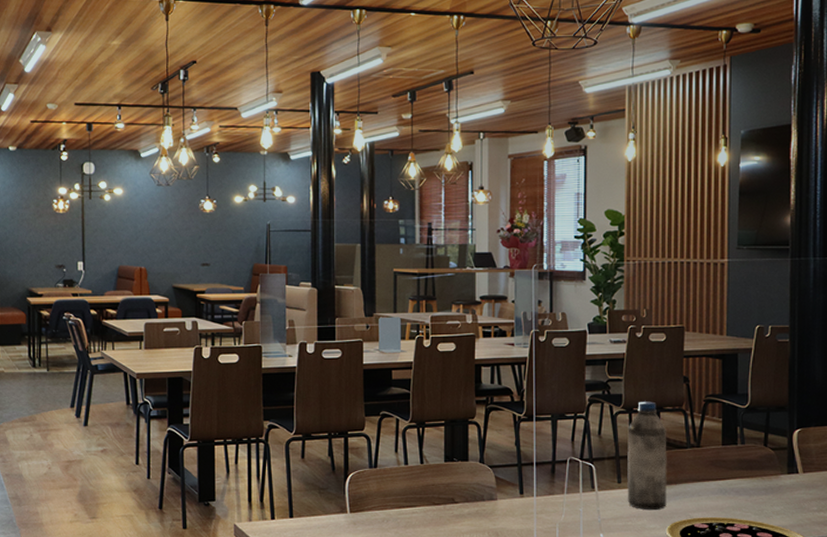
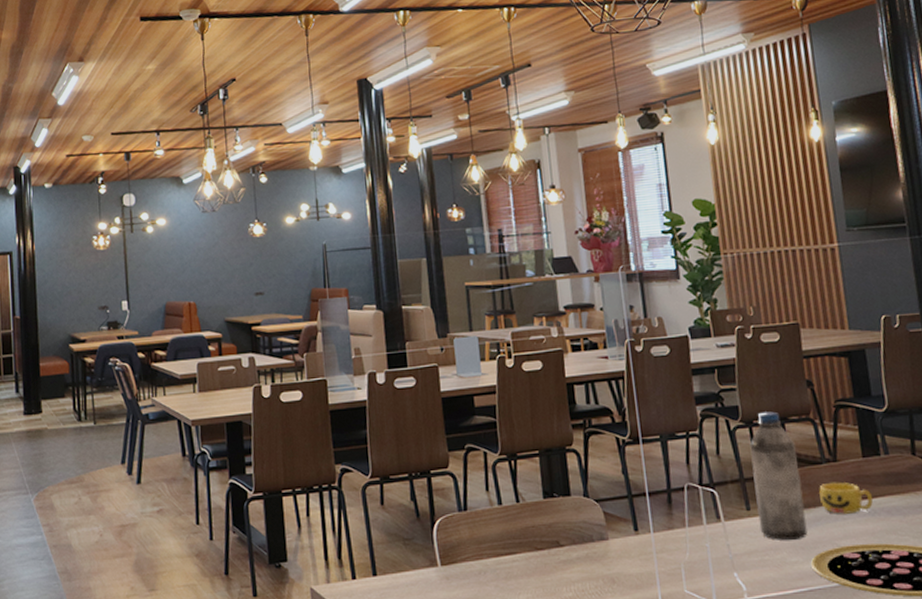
cup: none [681,464,725,491] -> present [819,482,873,514]

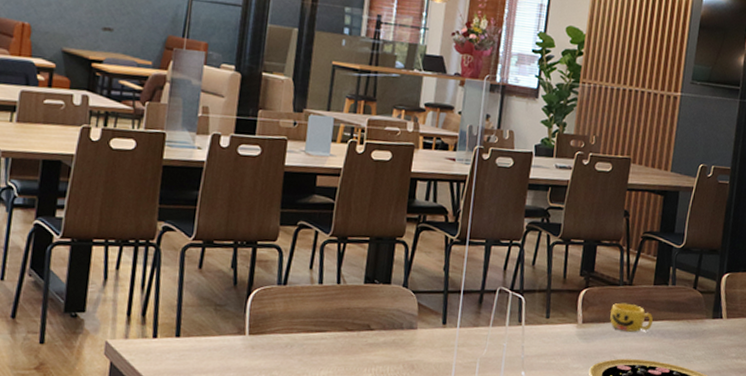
water bottle: present [749,411,808,541] -> none [553,232,602,349]

